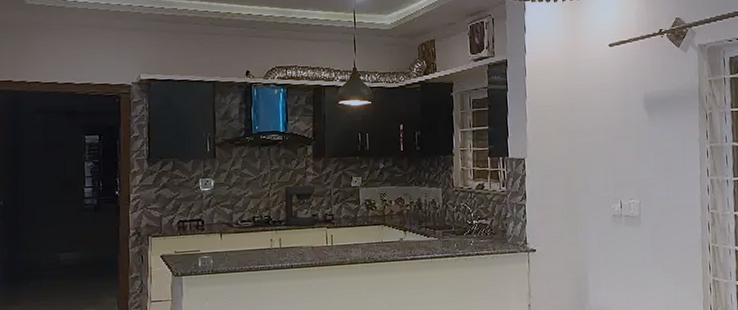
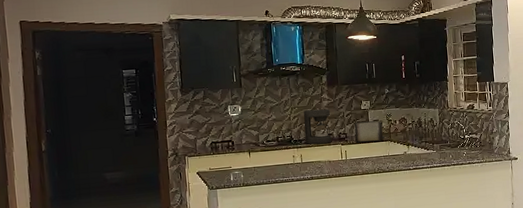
toaster: none [342,200,378,226] -> present [354,120,385,143]

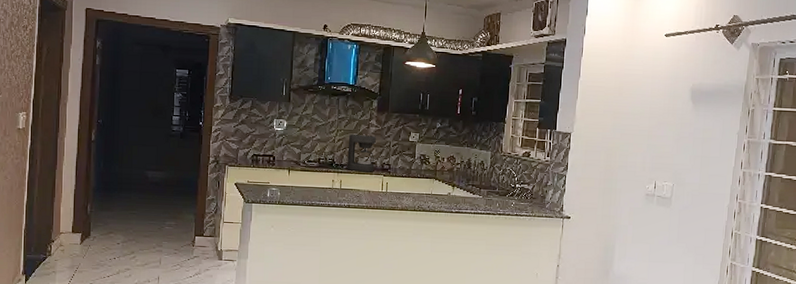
toaster: present [354,120,385,143] -> none [397,153,430,179]

